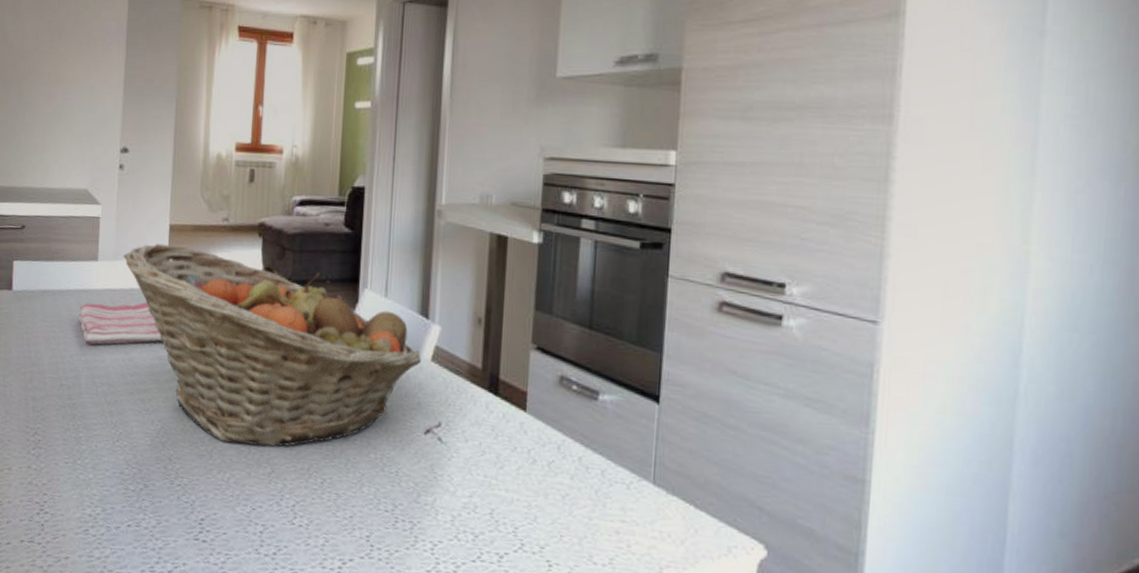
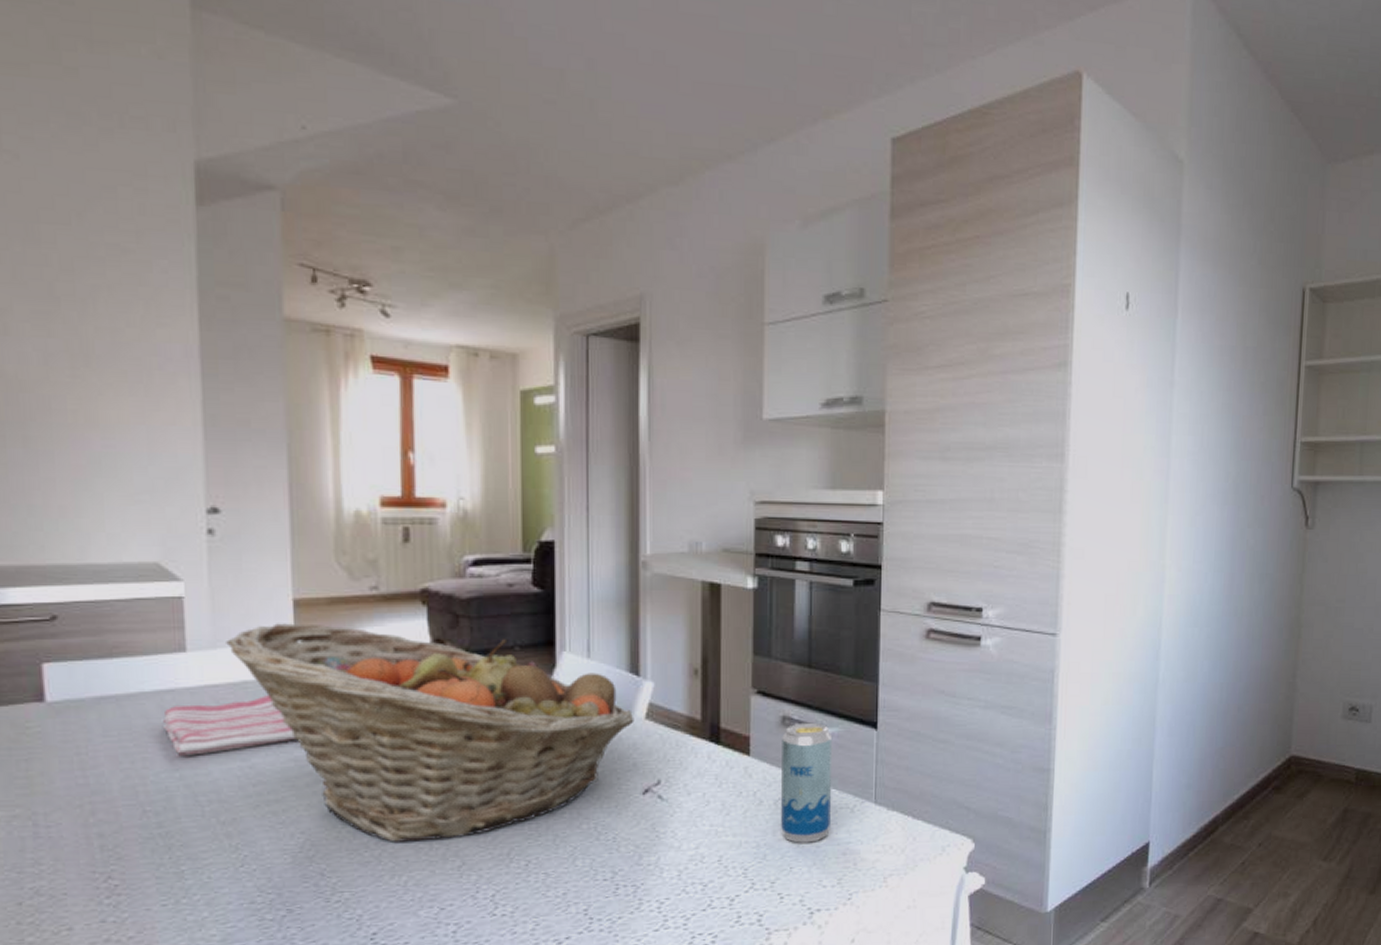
beverage can: none [552,385,611,514] -> present [780,722,833,843]

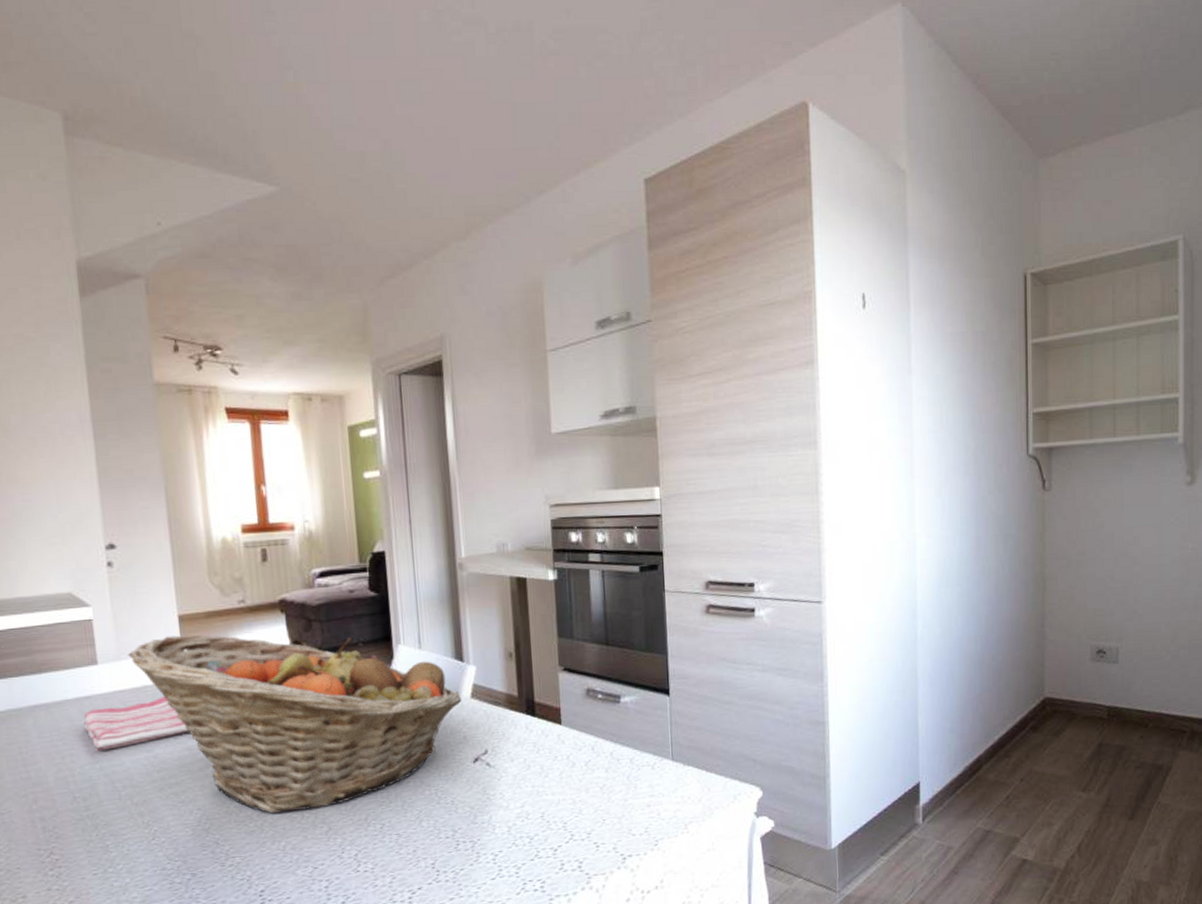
beverage can: present [780,722,833,843] -> none [588,692,636,798]

